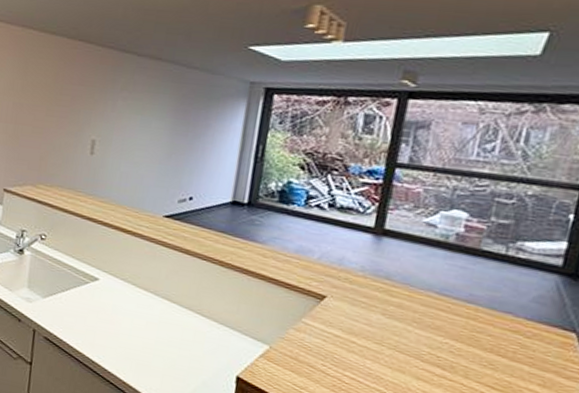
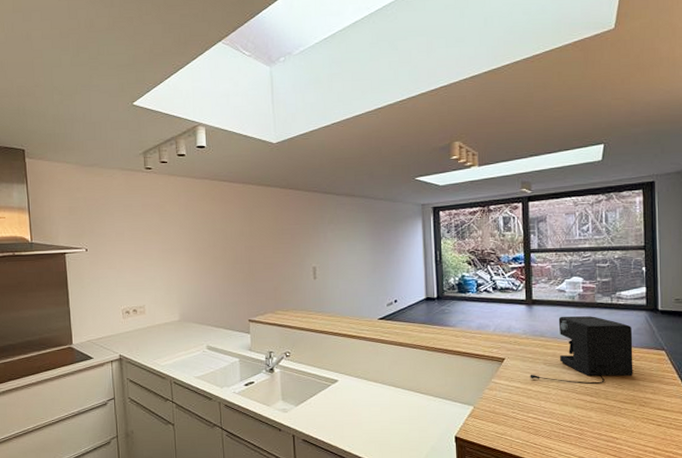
coffee maker: none [357,257,530,357] -> present [530,316,633,384]

